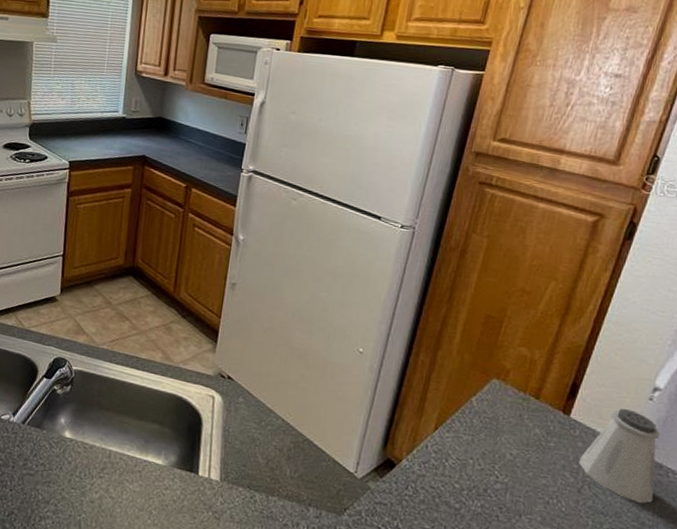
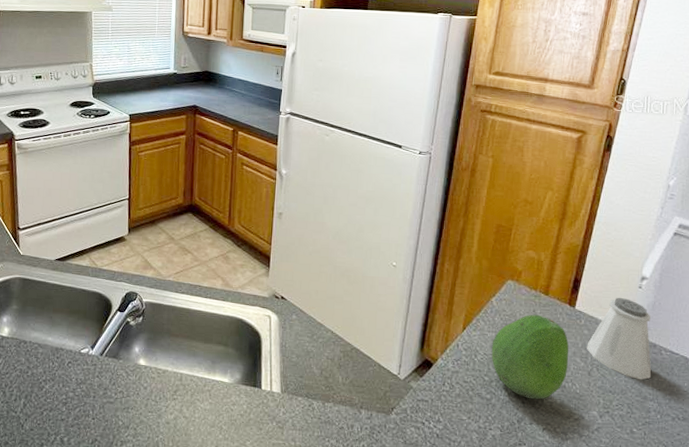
fruit: none [464,419,558,515] -> present [491,314,569,400]

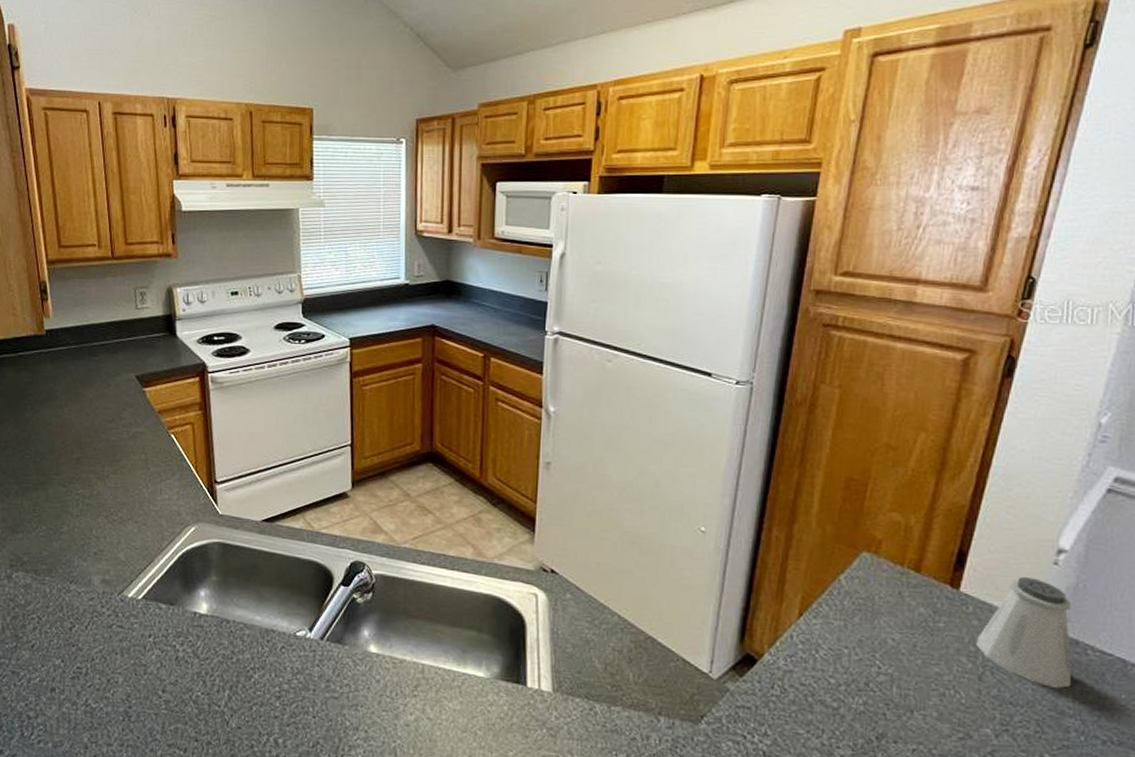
fruit: present [491,314,569,400] -> none [839,597,950,711]

